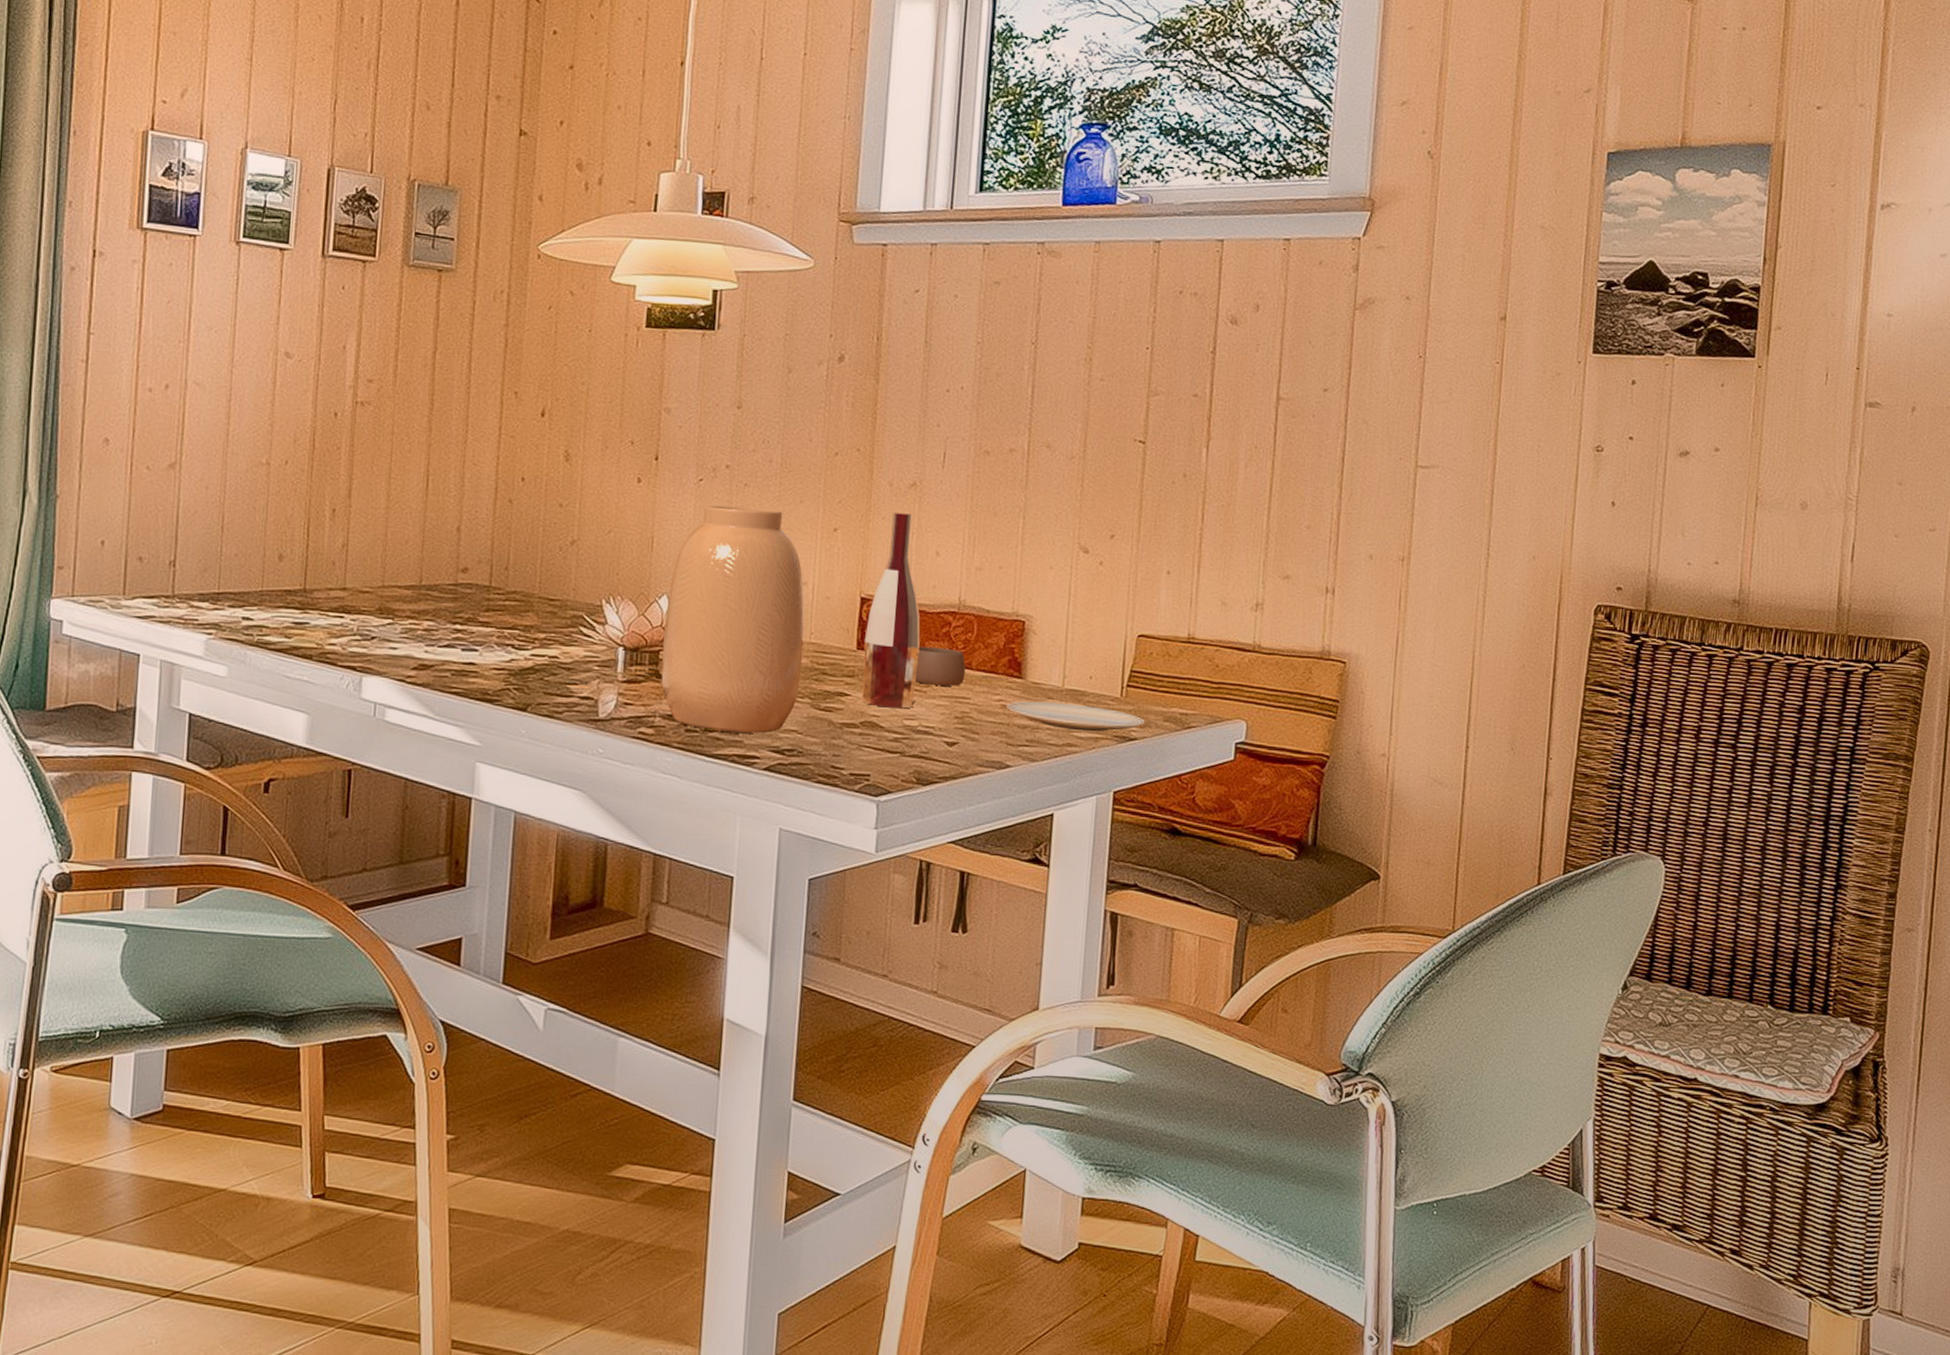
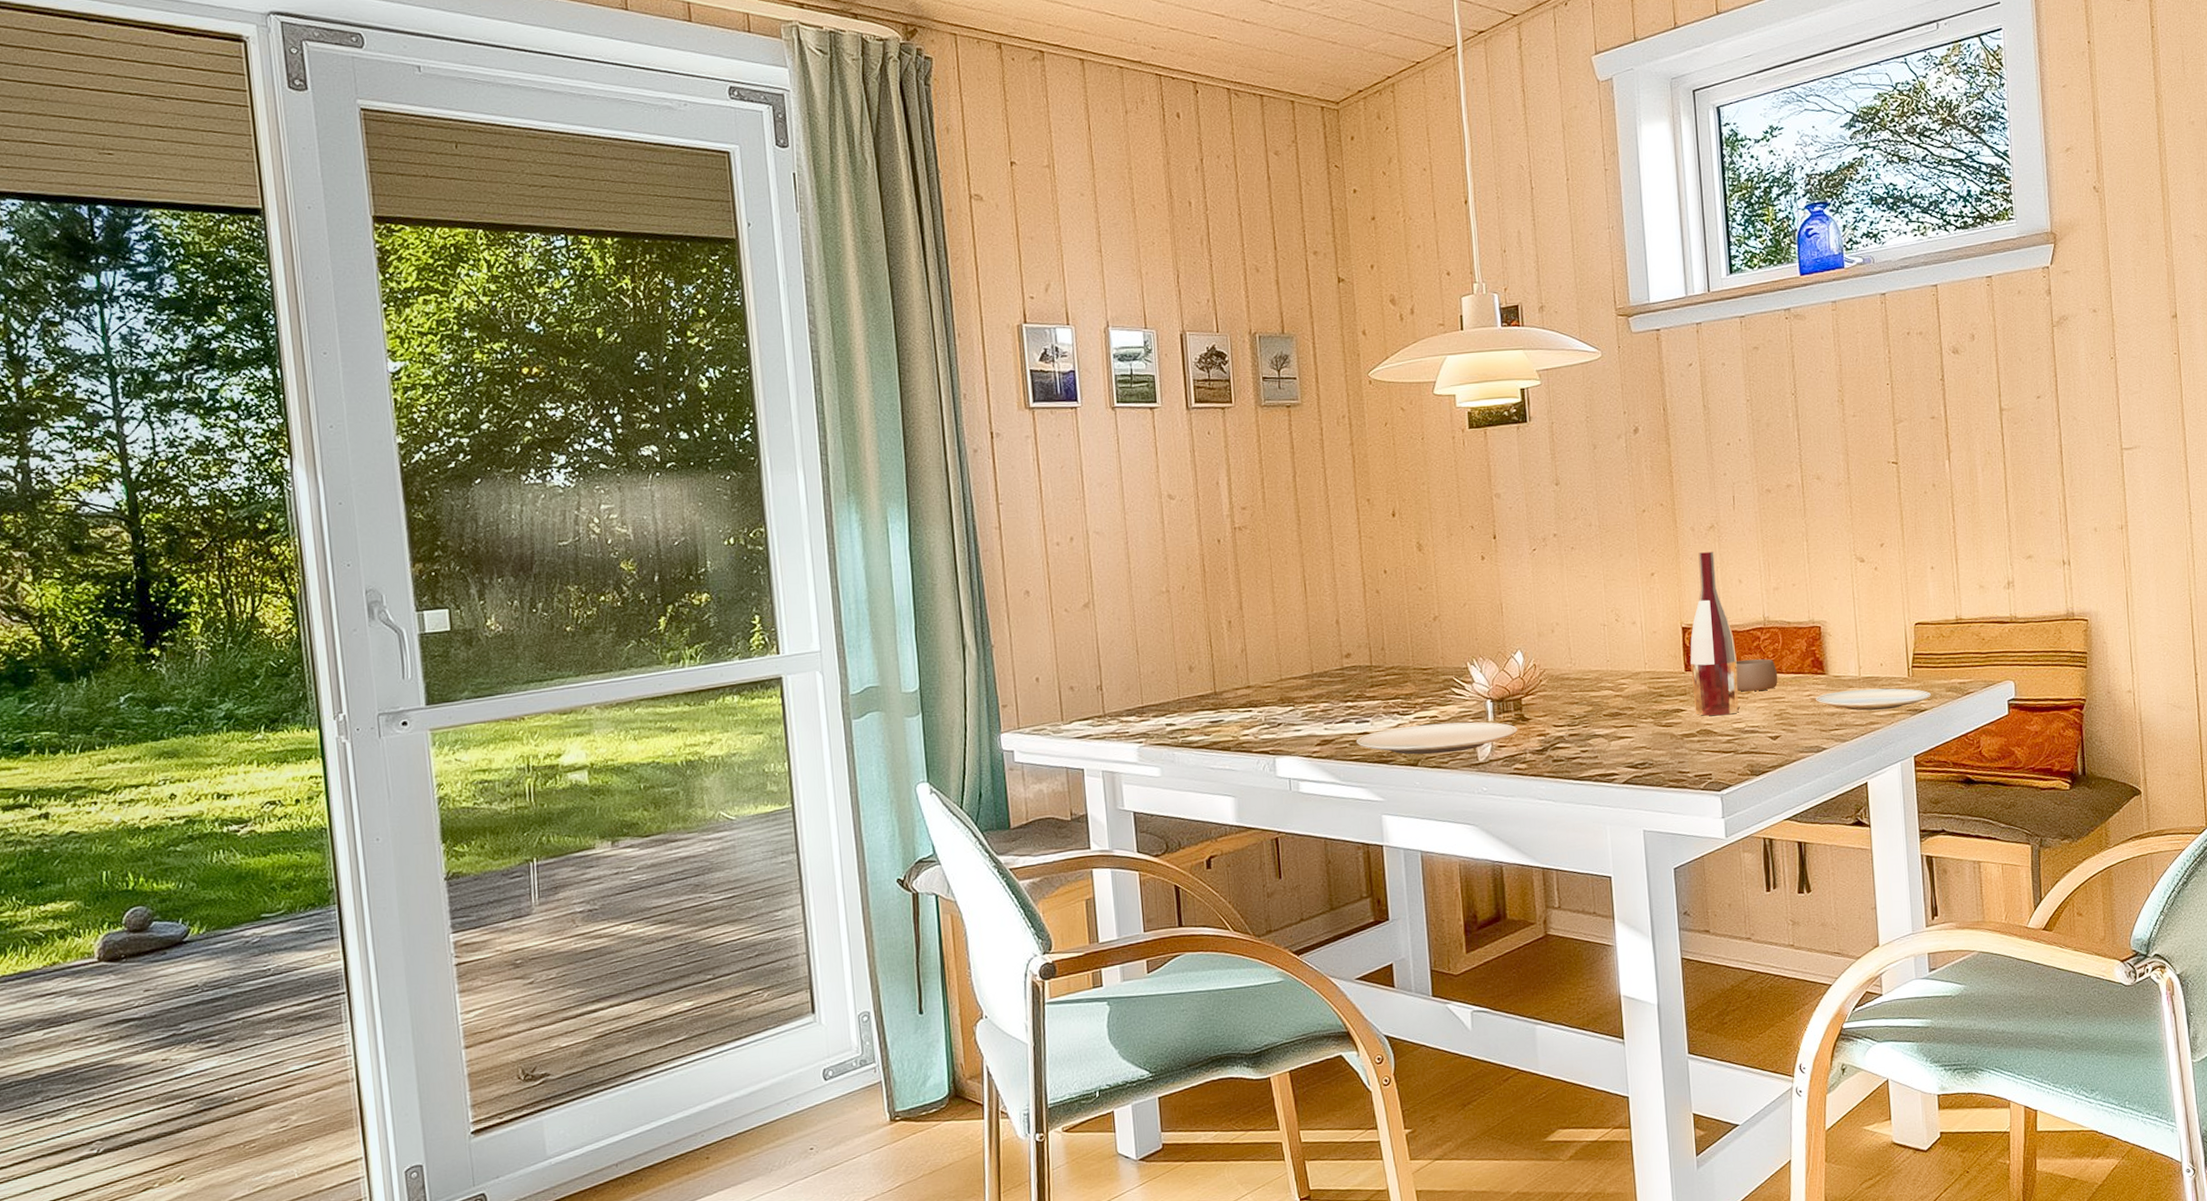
plate: none [458,663,649,703] -> present [1356,722,1517,755]
vase: present [661,505,805,734] -> none [1522,565,1642,758]

